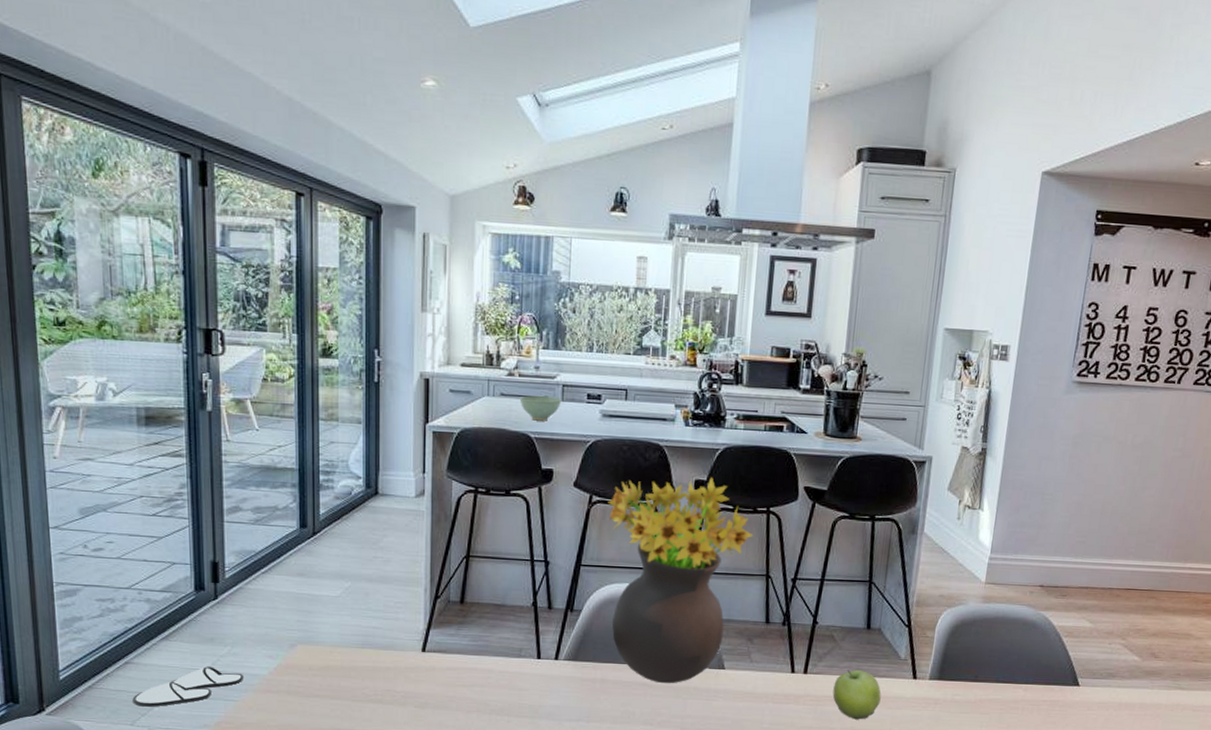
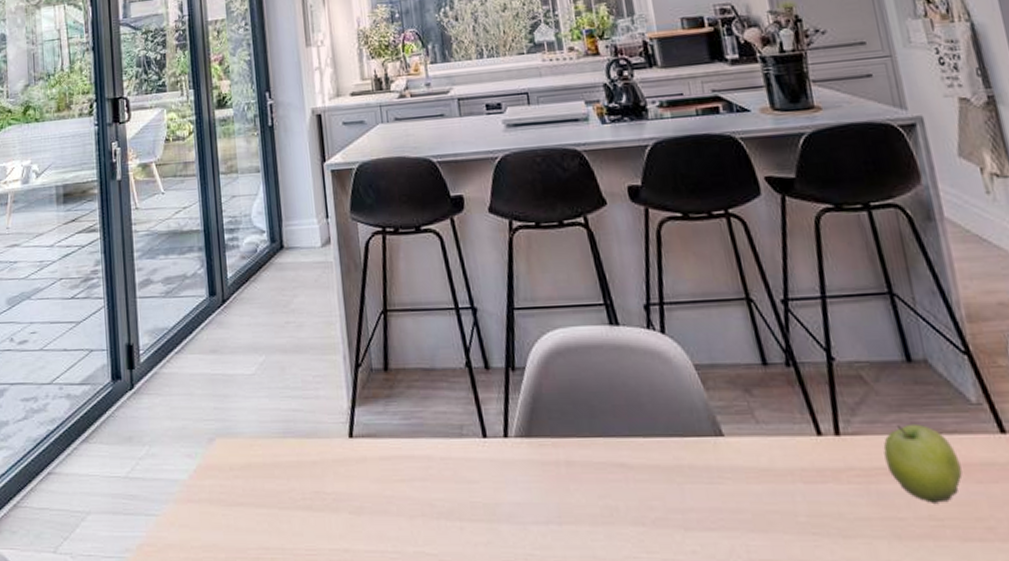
slippers: present [132,666,243,707] -> none [55,473,163,528]
bowl: present [519,396,562,421] -> none [414,113,460,143]
flower arrangement: present [608,477,754,684] -> none [531,180,717,463]

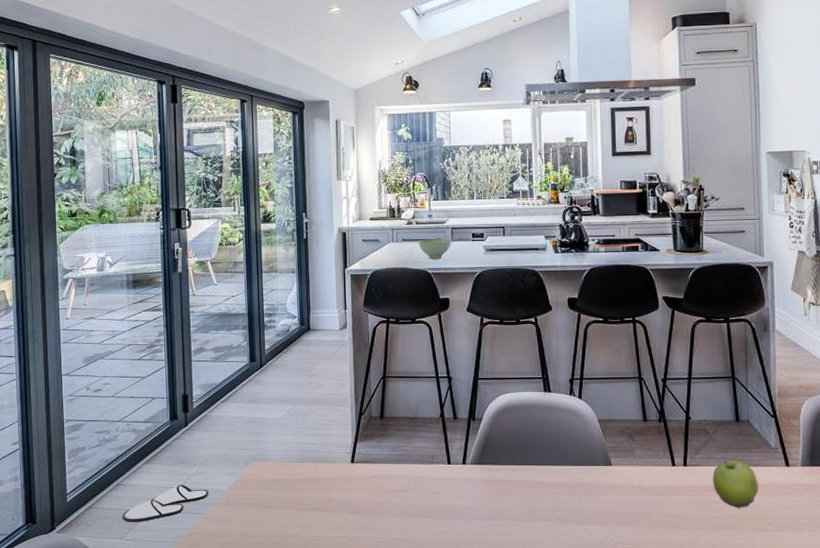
slippers: none [55,473,163,528] -> present [122,485,208,522]
bowl: none [414,113,460,143] -> present [418,238,452,259]

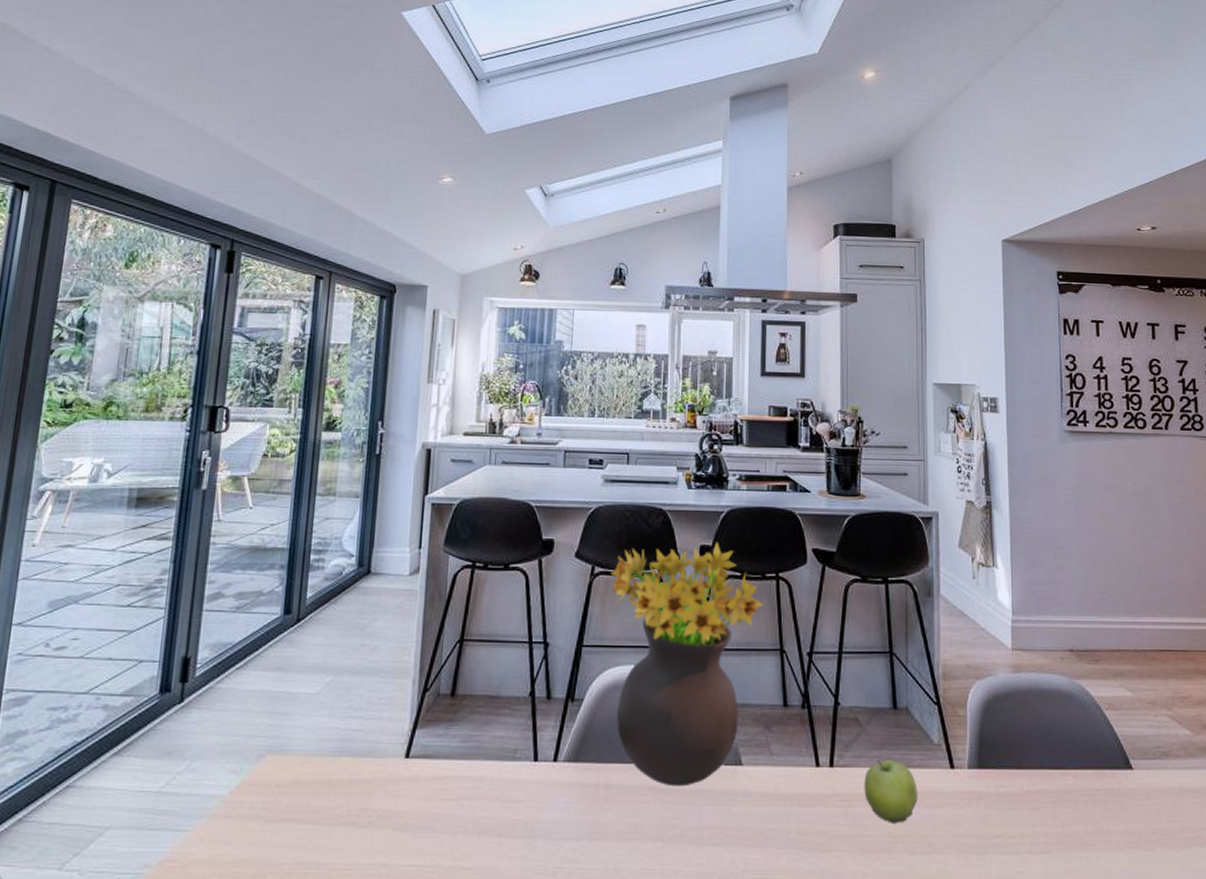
slippers: present [122,485,208,522] -> none [66,787,200,844]
bowl: present [418,238,452,259] -> none [521,463,564,489]
flower arrangement: none [496,295,624,482] -> present [610,542,764,787]

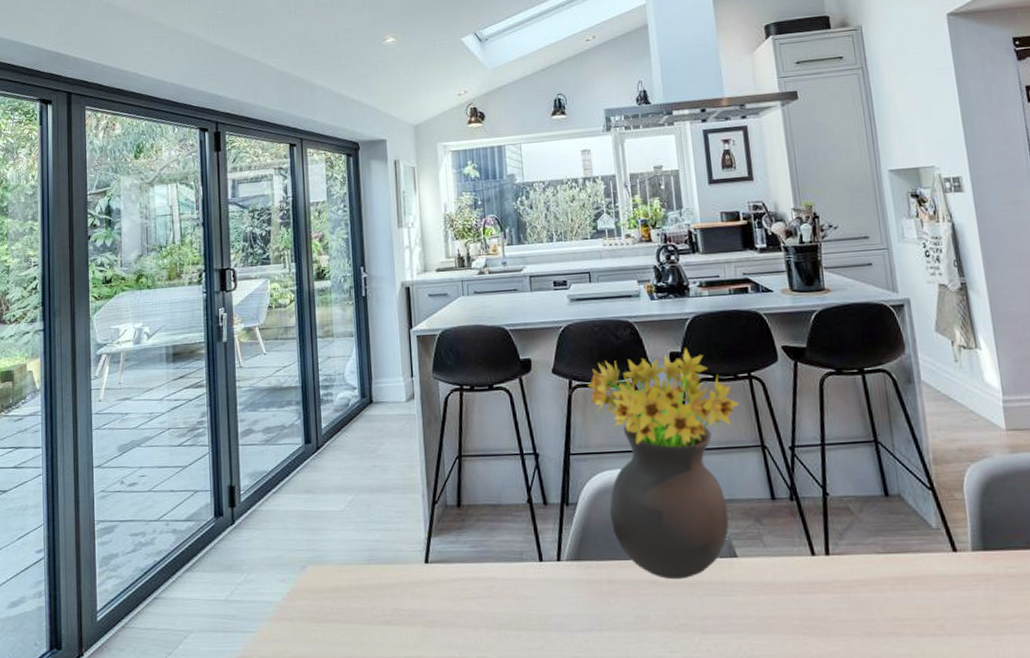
fruit: present [864,759,918,823] -> none [862,545,922,607]

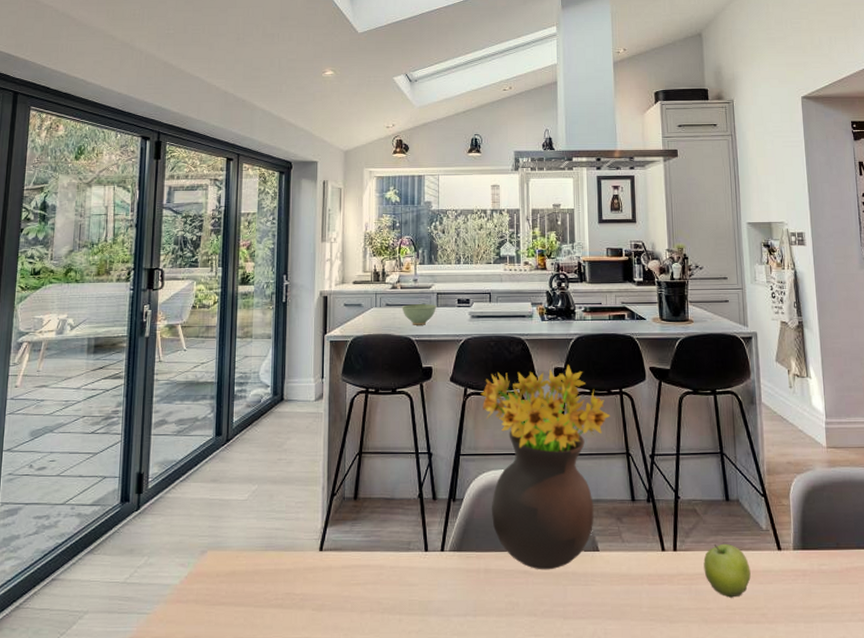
bowl: none [491,288,531,314] -> present [402,304,437,325]
fruit: none [862,545,922,607] -> present [703,543,751,598]

